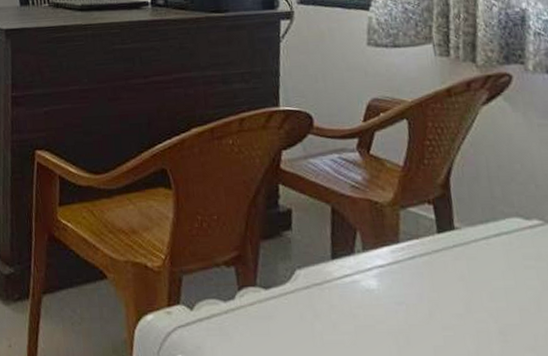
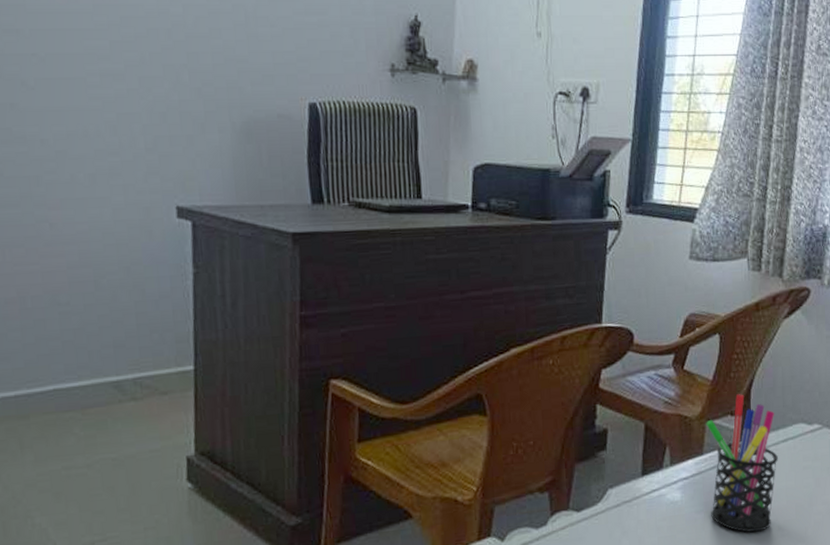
pen holder: none [400,182,491,333] -> present [706,394,778,533]

